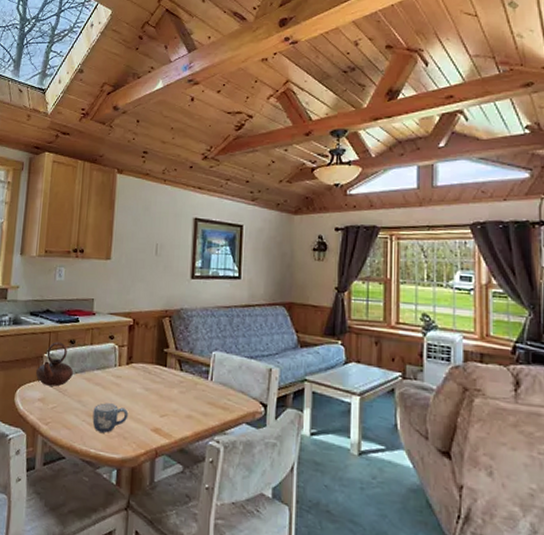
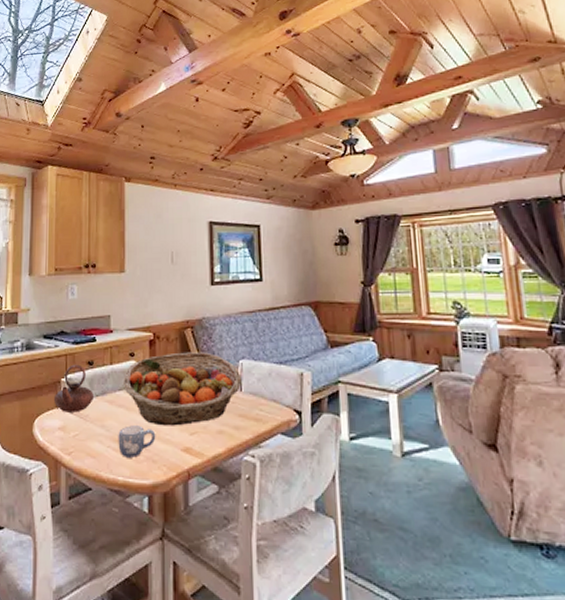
fruit basket: none [101,339,213,408] -> present [124,352,242,426]

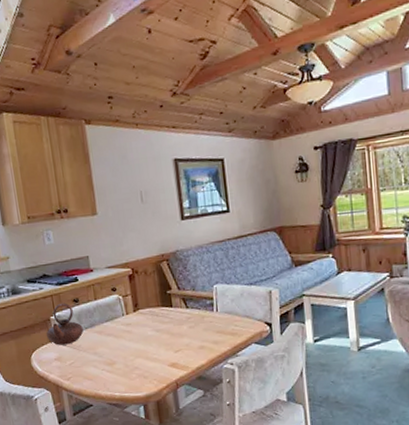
mug: present [118,425,156,458] -> none [110,349,145,377]
fruit basket: present [124,352,242,426] -> none [109,281,217,348]

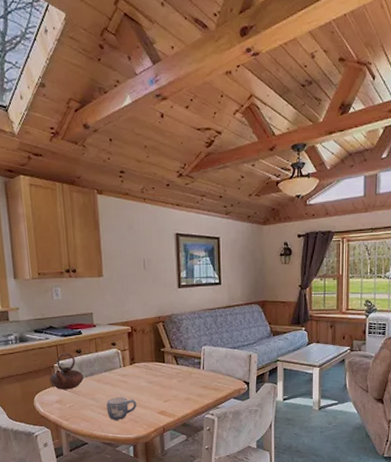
mug: none [110,349,145,377] -> present [106,397,137,420]

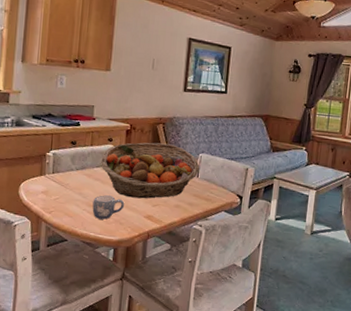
teapot: present [49,353,84,390] -> none [38,142,74,181]
fruit basket: none [108,341,204,397] -> present [101,142,200,199]

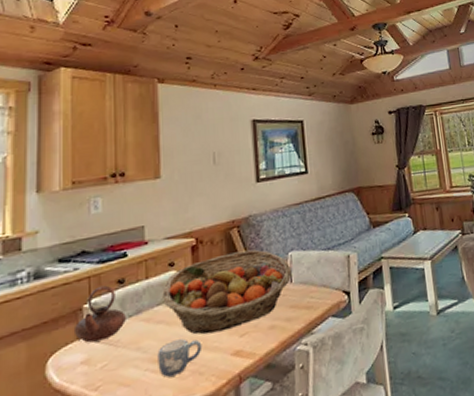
teapot: none [38,142,74,181] -> present [73,285,126,343]

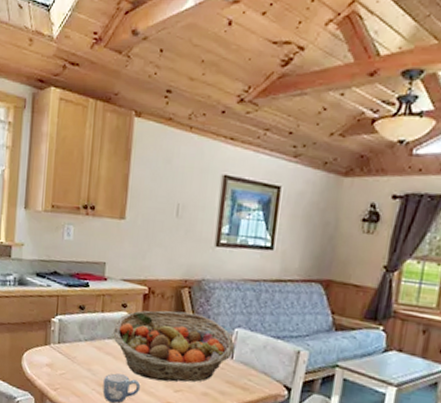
teapot: present [73,285,126,343] -> none [43,306,83,353]

